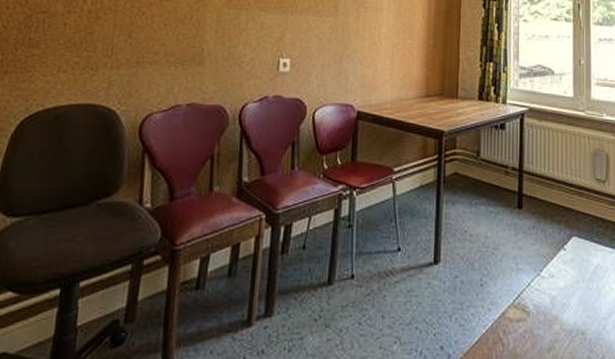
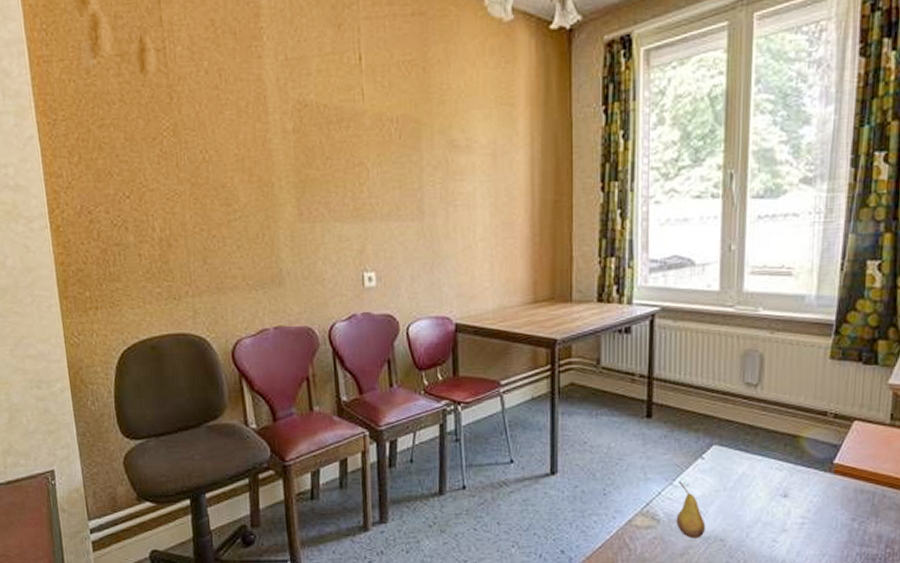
fruit: none [543,272,569,332] -> present [676,481,706,539]

